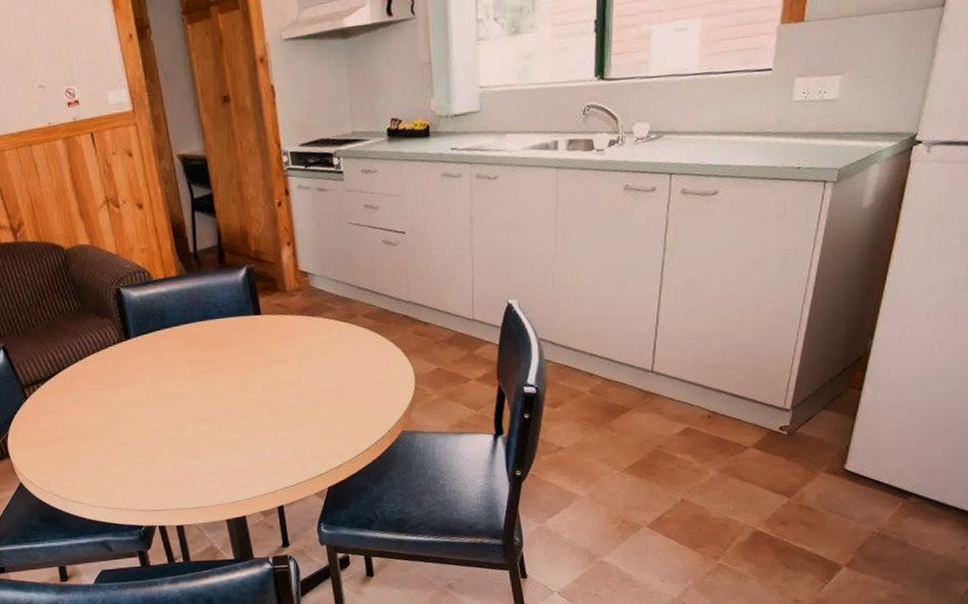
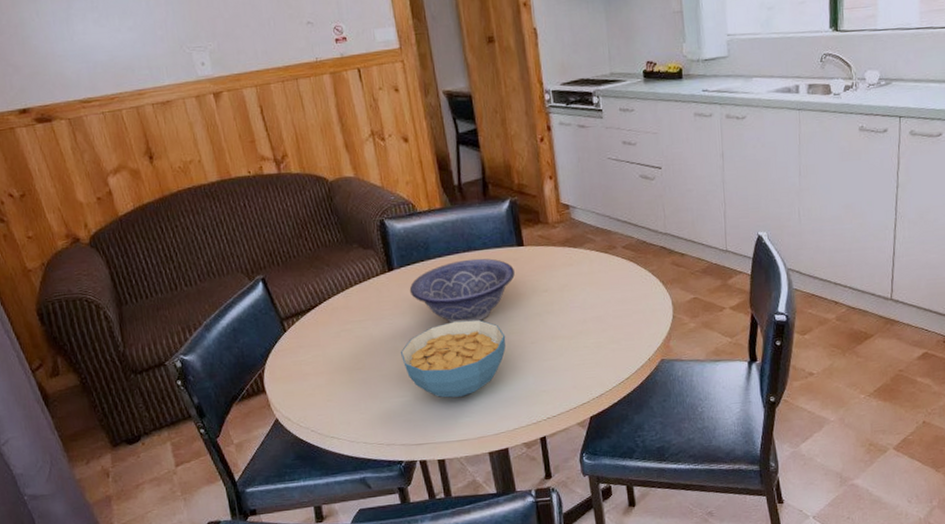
cereal bowl: none [139,389,243,466] -> present [401,319,506,398]
decorative bowl: none [146,327,252,392] -> present [409,258,515,323]

